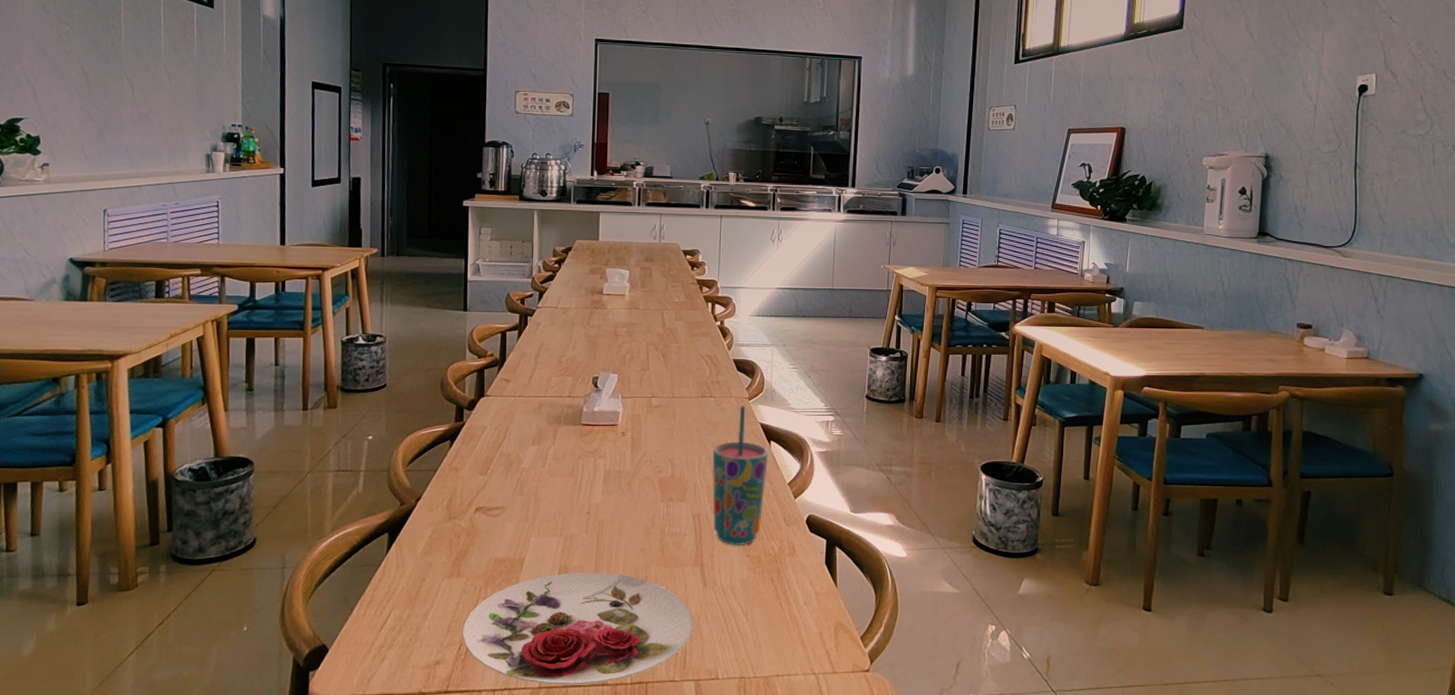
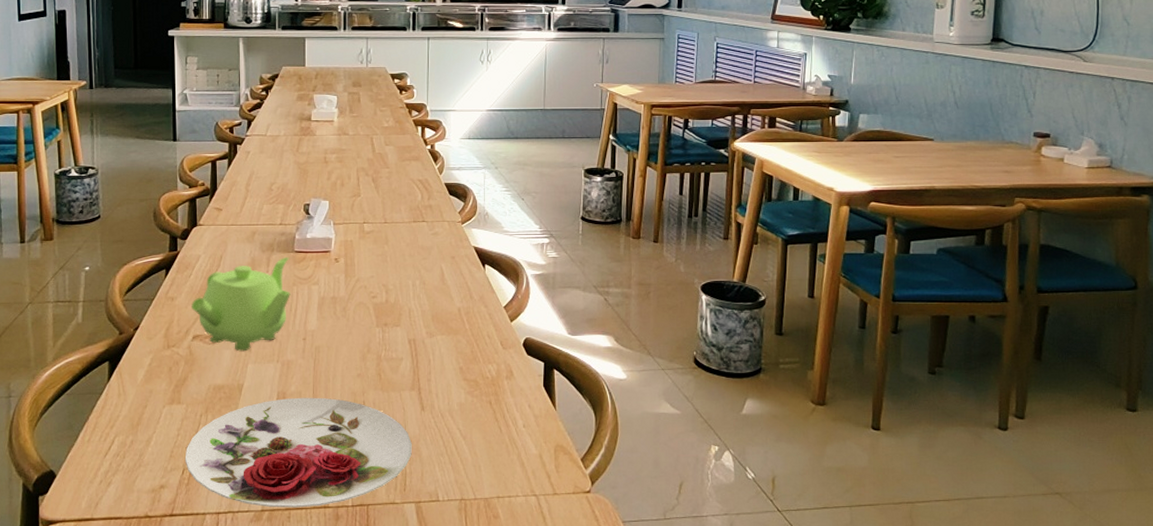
teapot: none [475,430,576,525] -> present [192,257,291,352]
cup: present [712,406,768,545] -> none [426,230,483,369]

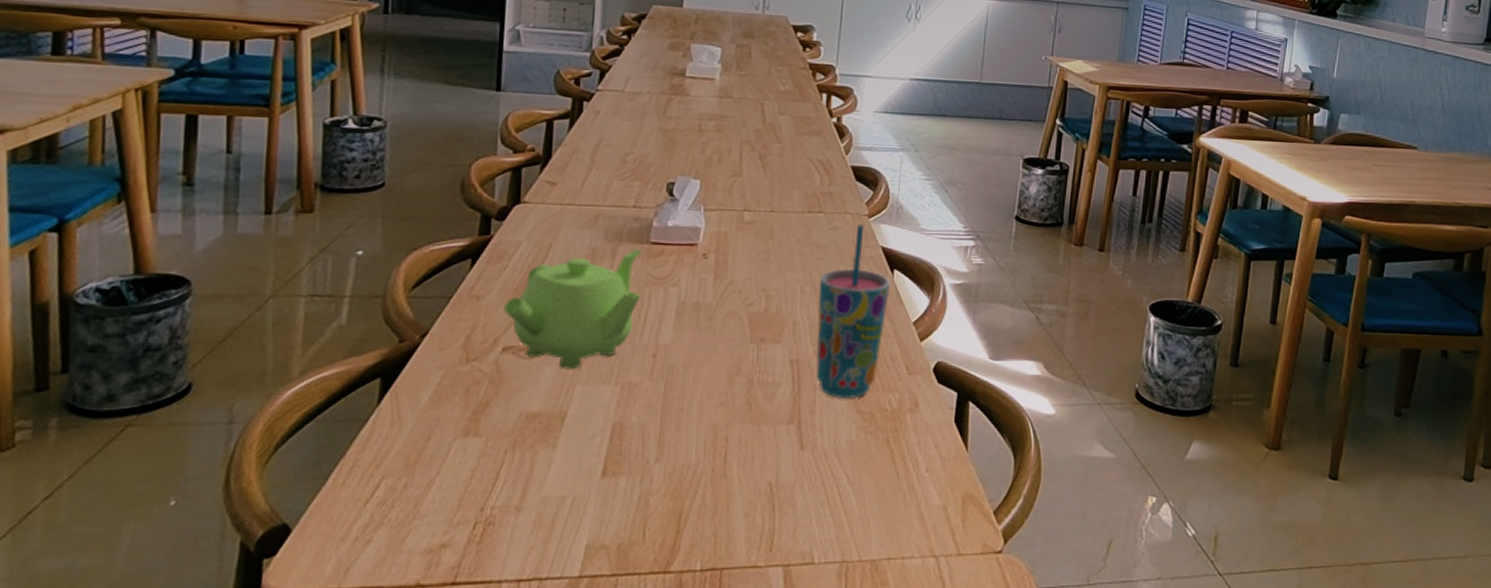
plate: present [184,397,412,508] -> none [478,430,785,573]
cup: none [426,230,483,369] -> present [816,225,890,398]

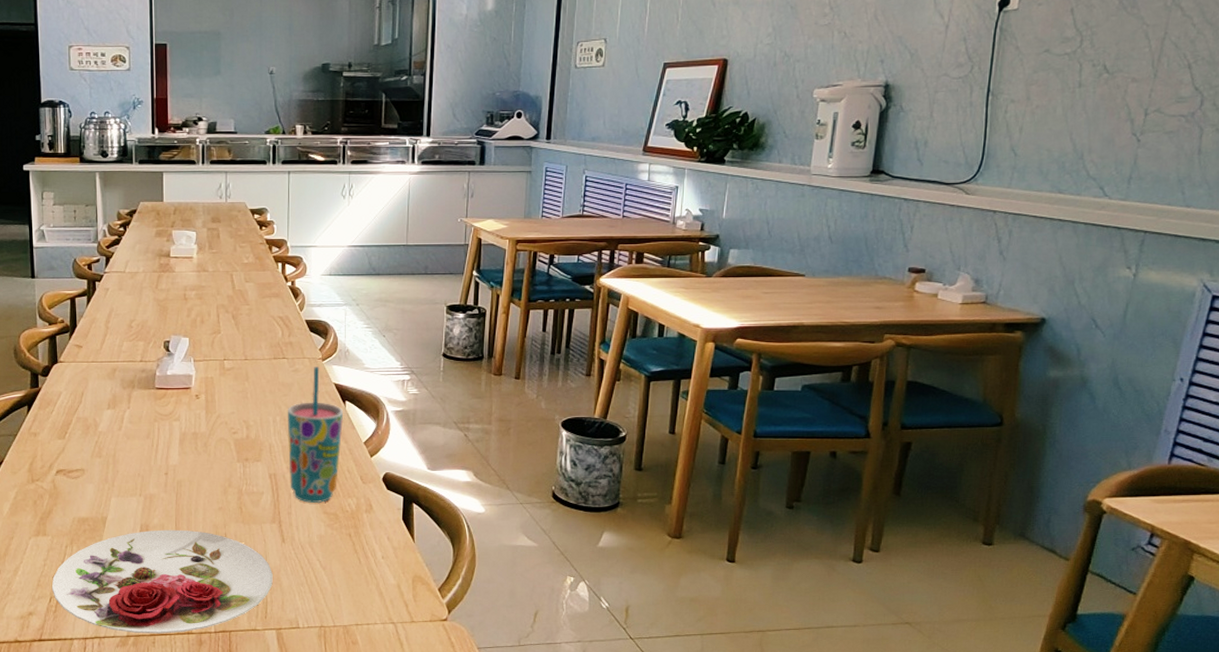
plate: none [478,430,785,573] -> present [51,529,273,634]
teapot: present [504,249,642,370] -> none [54,394,152,486]

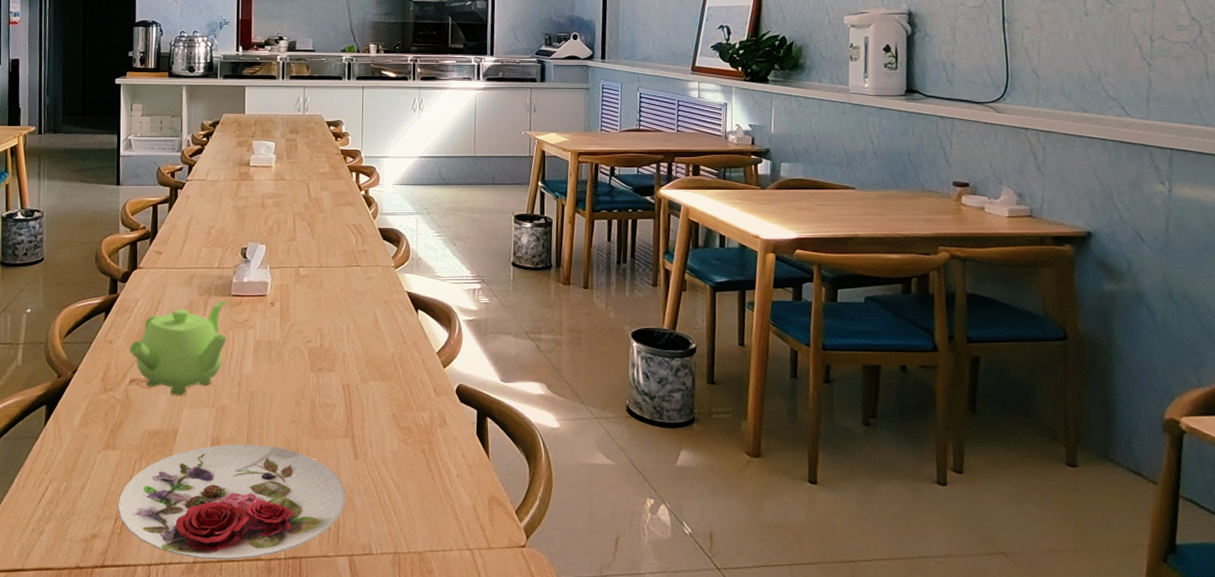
teapot: none [54,394,152,486] -> present [129,301,227,396]
cup: present [287,367,343,503] -> none [360,275,416,416]

